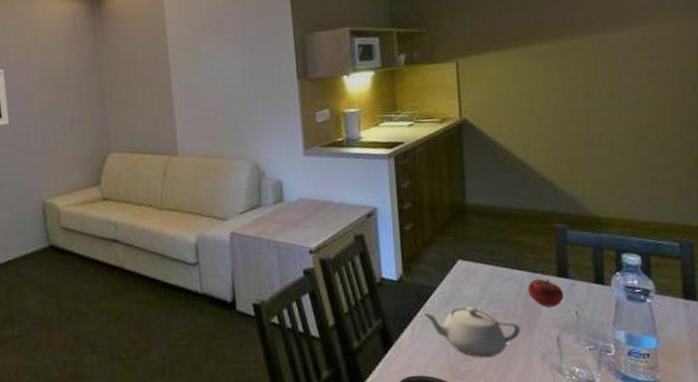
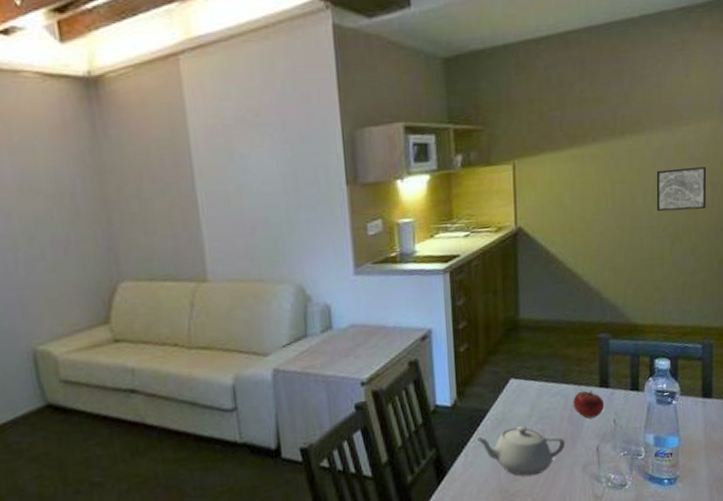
wall art: none [613,65,674,108] -> present [656,167,707,212]

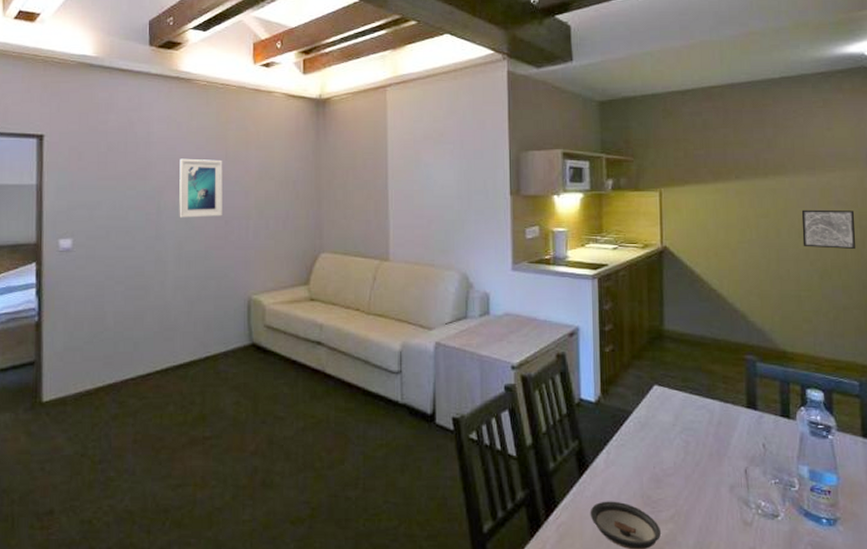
teapot: present [475,425,566,476] -> none [617,432,711,486]
fruit: present [573,390,605,419] -> none [719,409,753,438]

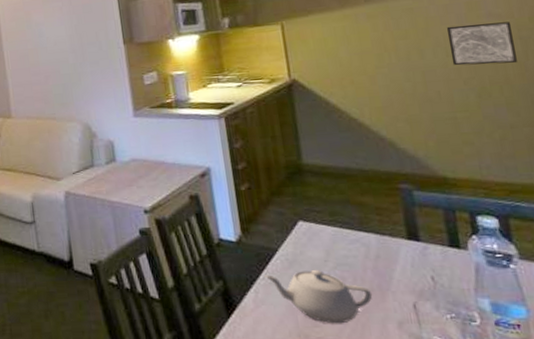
teapot: none [617,432,711,486] -> present [264,269,373,324]

